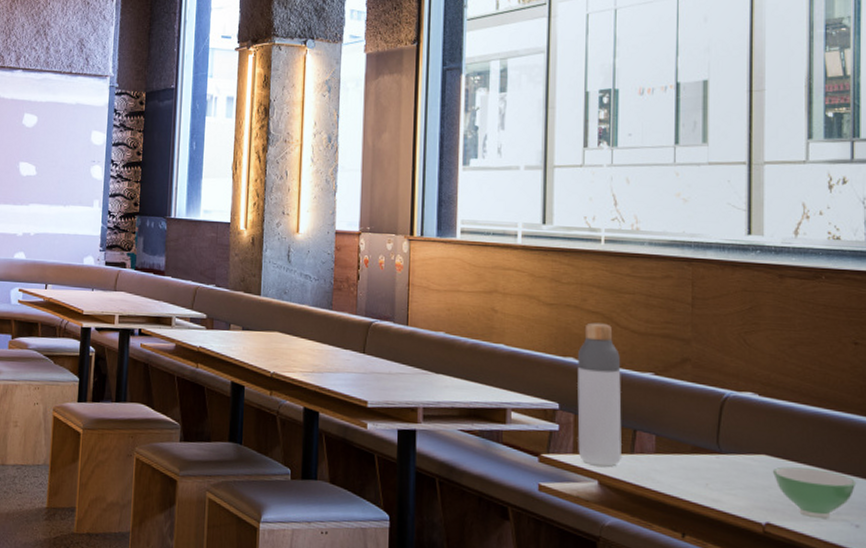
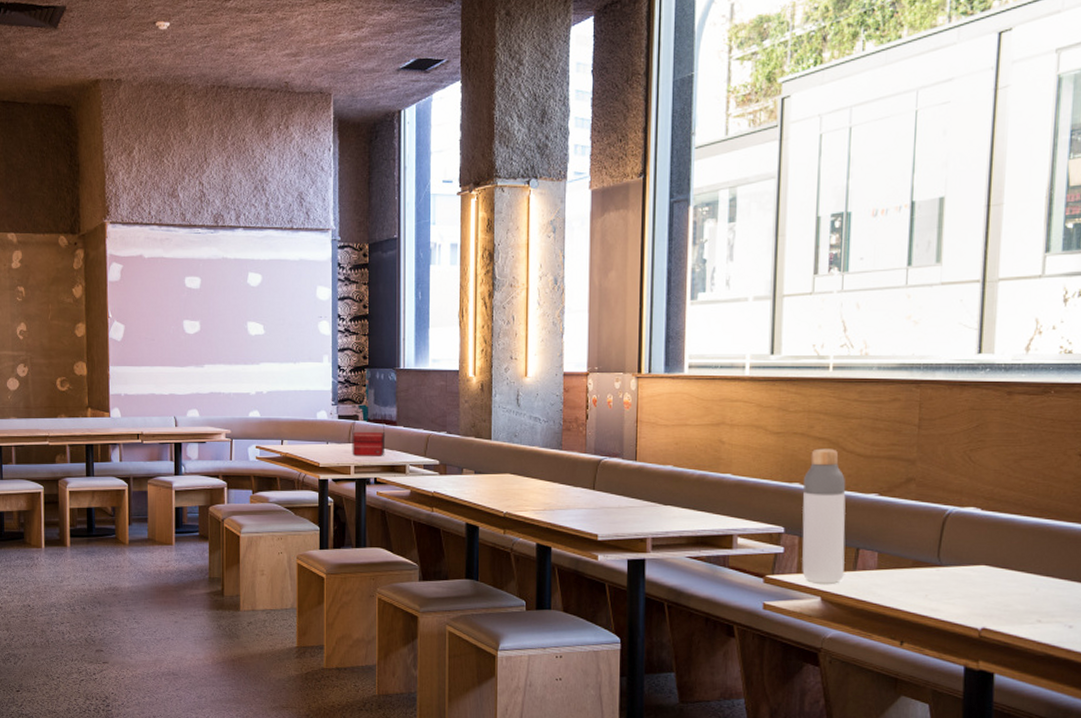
shoulder bag: none [117,239,153,308] -> present [352,392,386,458]
bowl: present [772,466,857,519] -> none [990,575,1073,622]

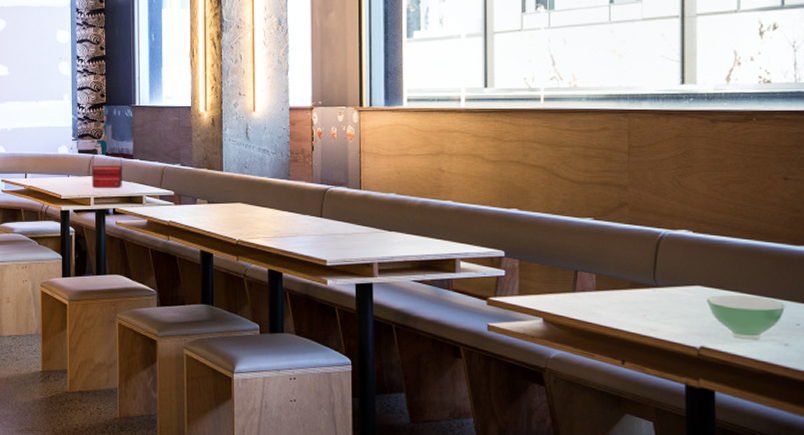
bottle: present [802,448,846,585] -> none [521,176,564,307]
bowl: none [990,575,1073,622] -> present [706,295,786,340]

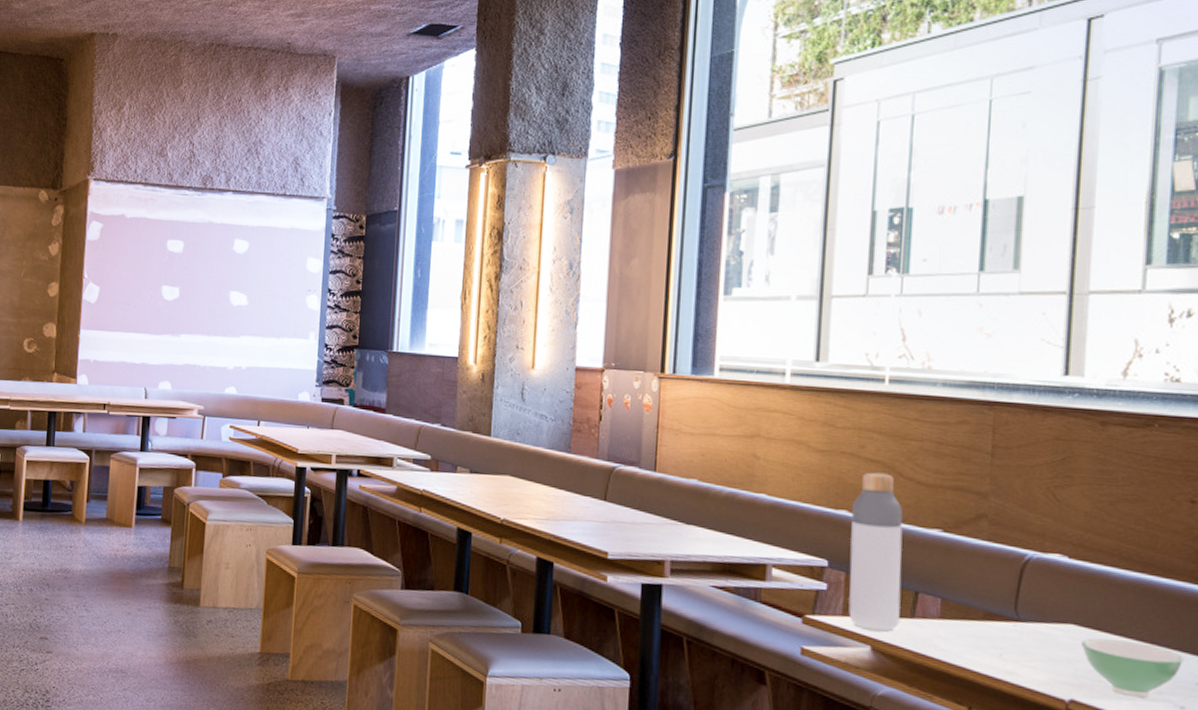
shoulder bag: present [91,127,123,189] -> none [334,374,373,447]
bottle: none [521,176,564,307] -> present [848,472,904,633]

